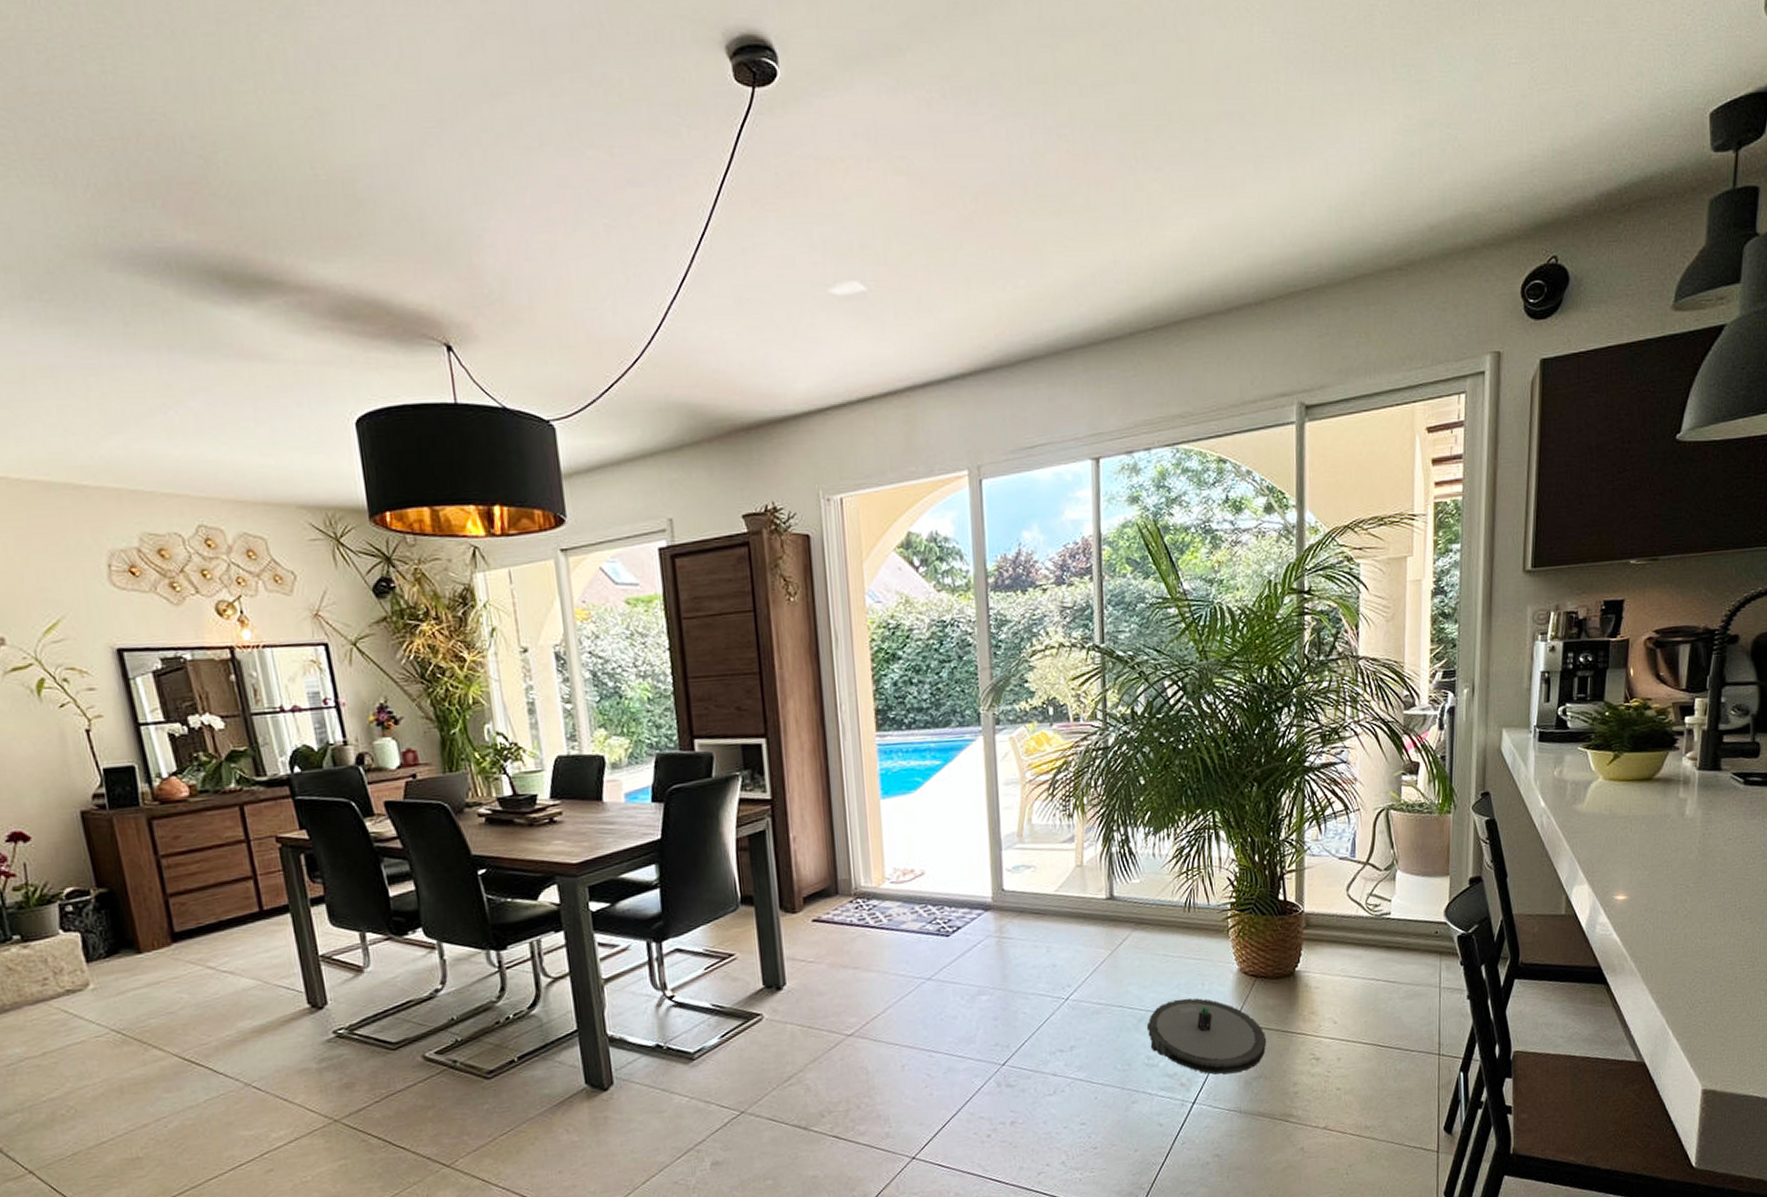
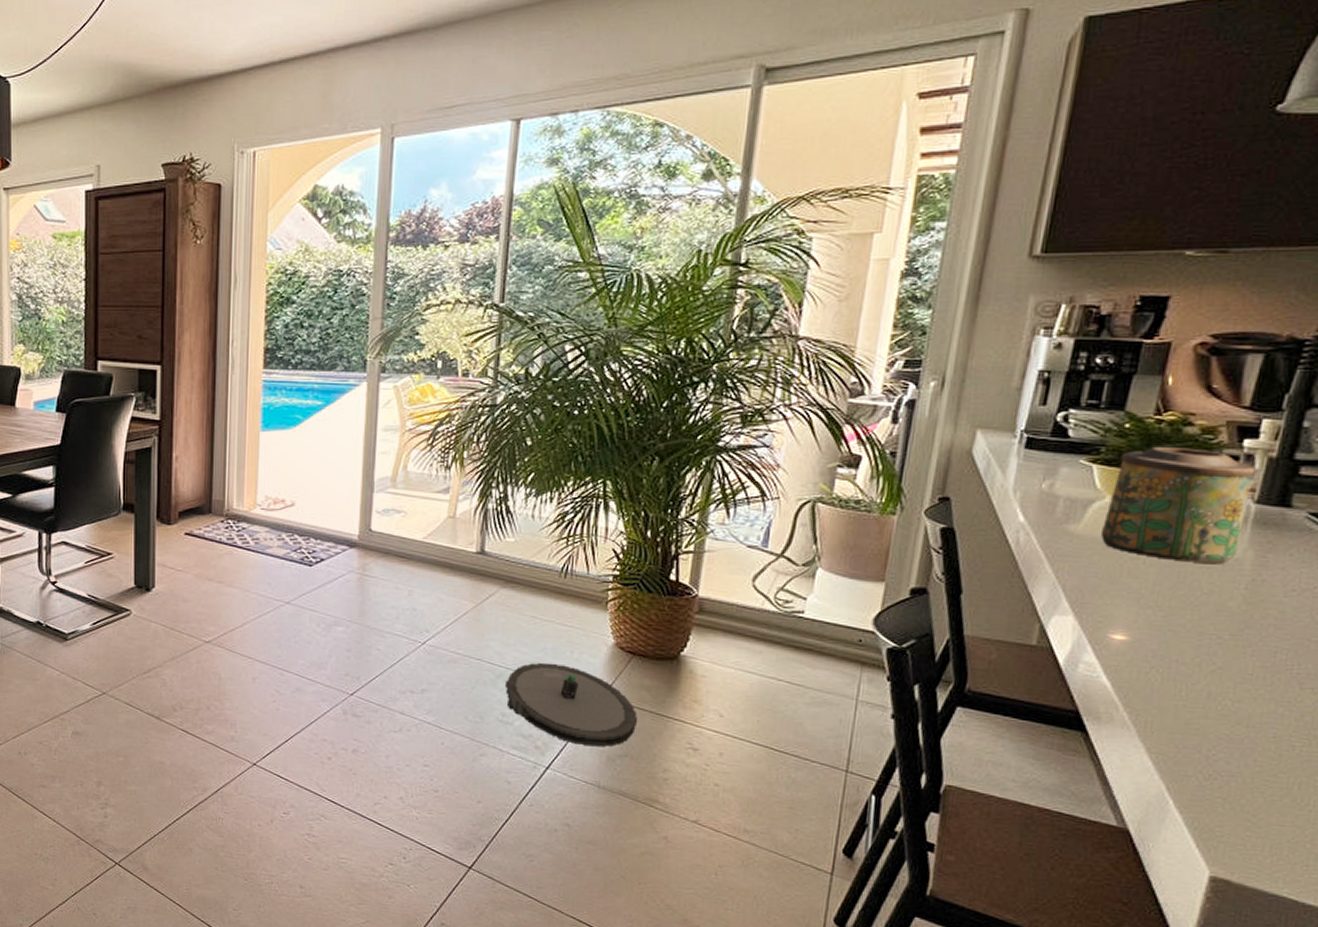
canister: none [1600,728,1696,826] -> present [1101,446,1257,565]

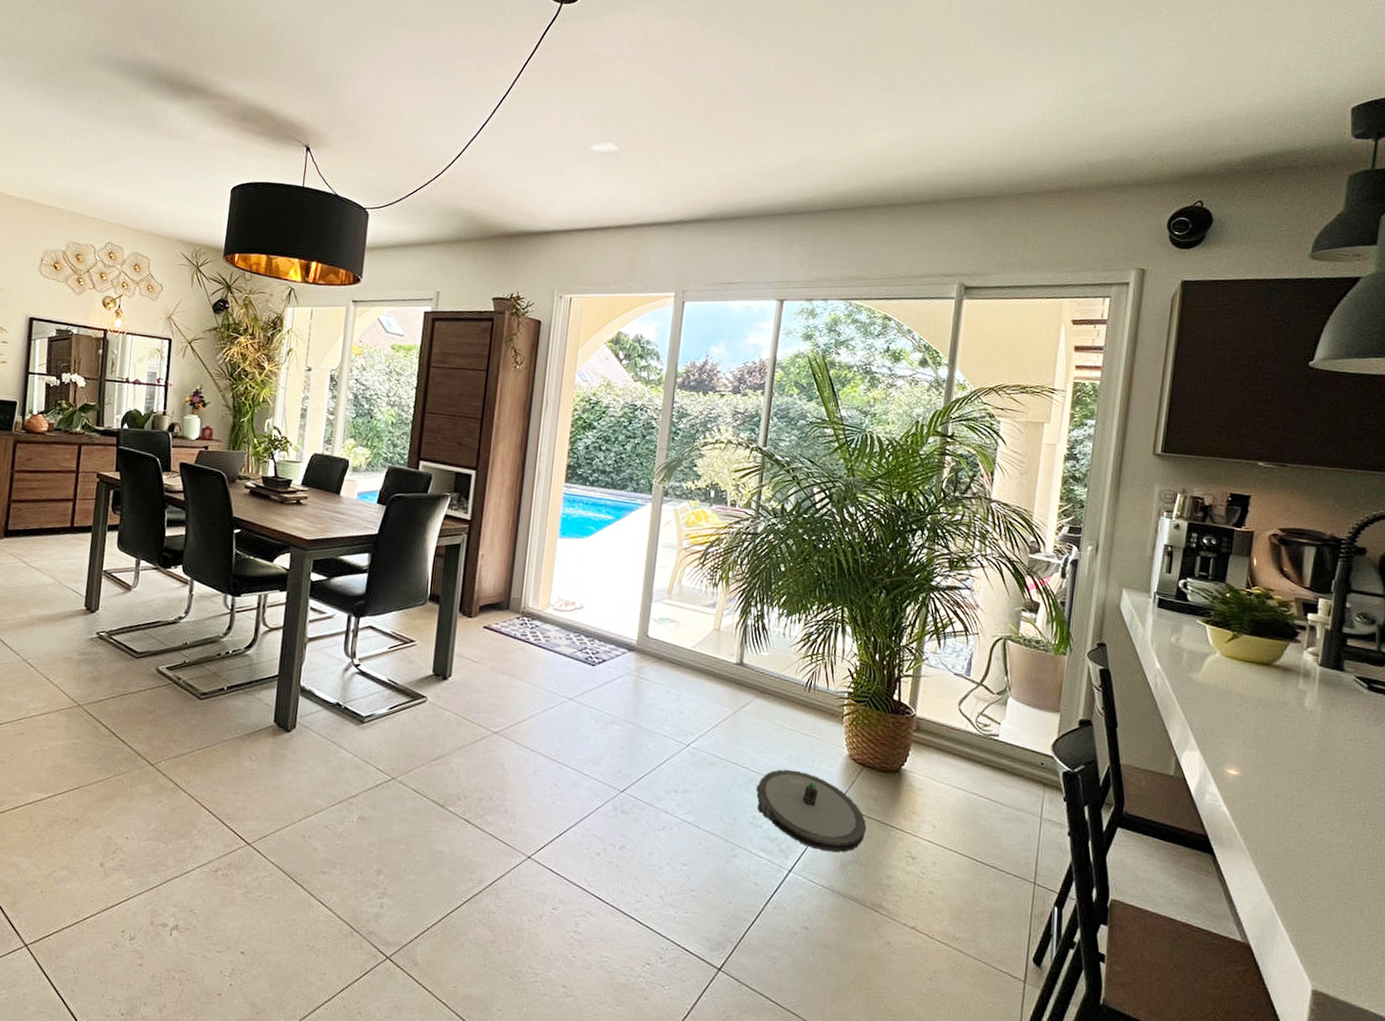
canister: present [1101,446,1257,565] -> none [1215,613,1318,715]

